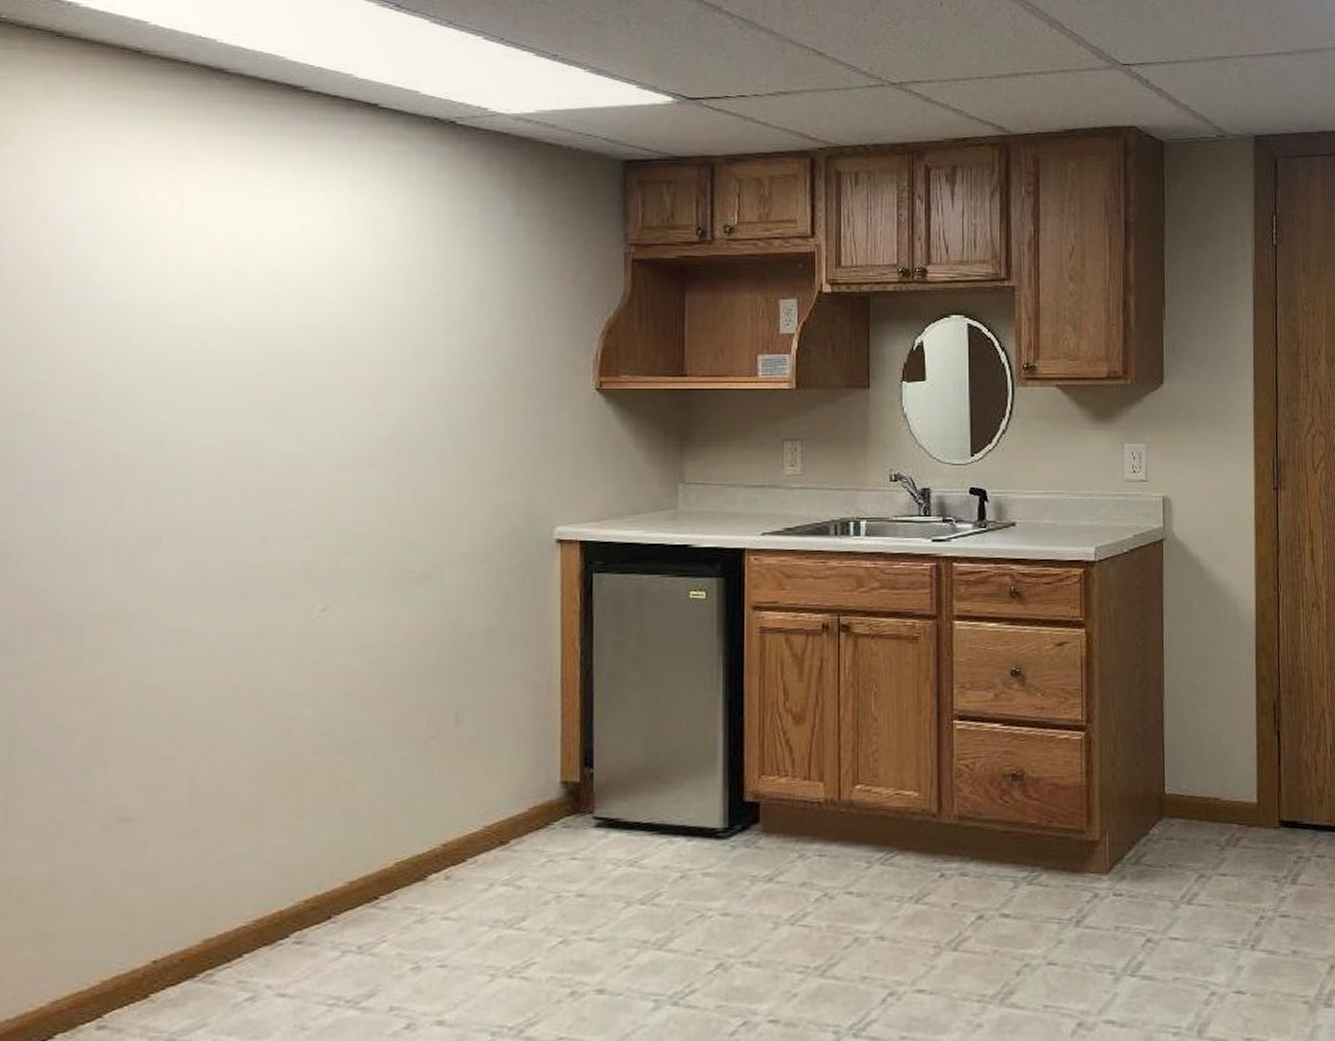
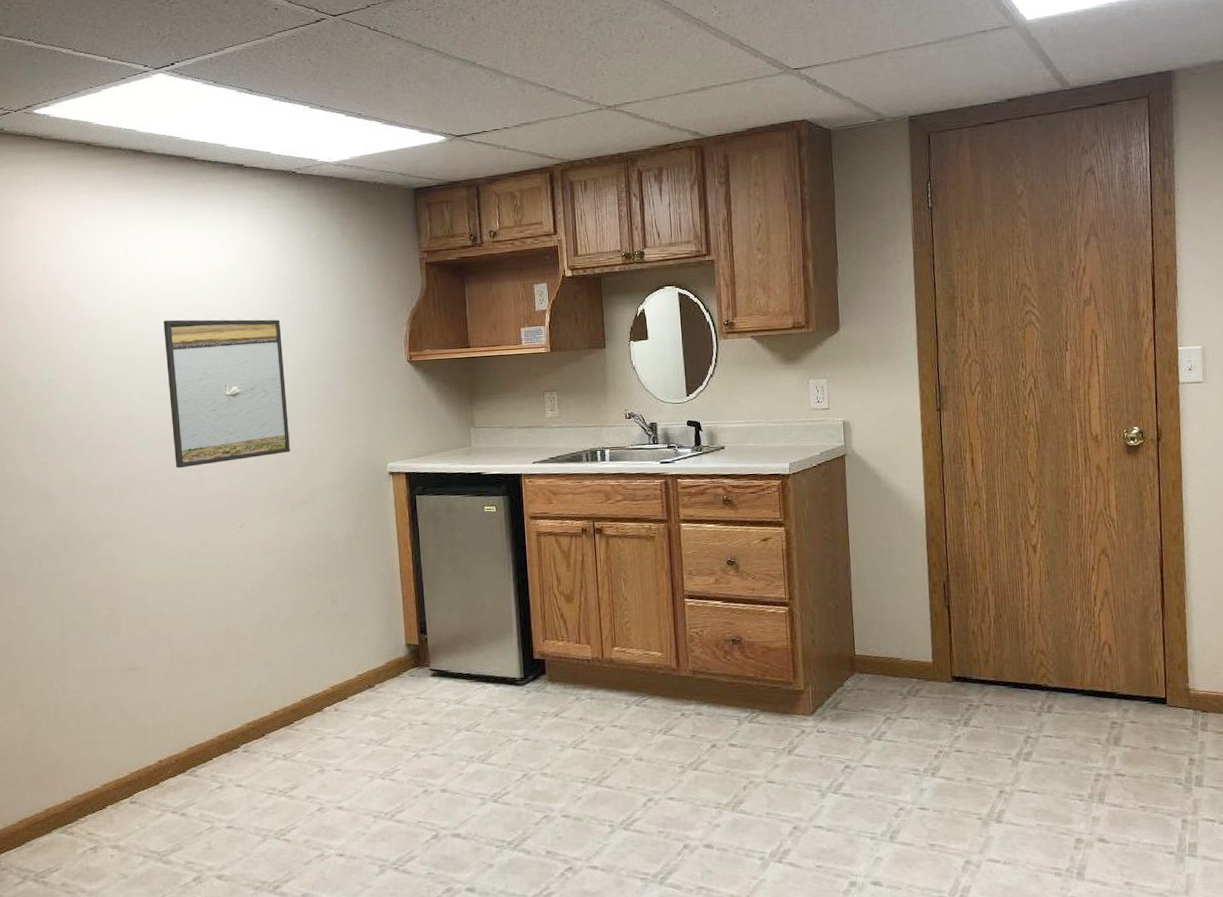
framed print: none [227,309,413,523] -> present [163,319,290,469]

